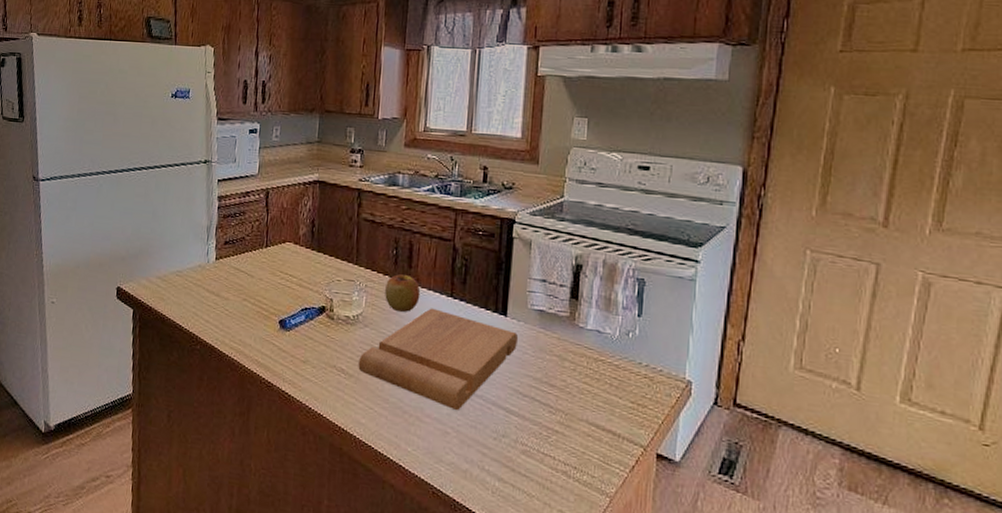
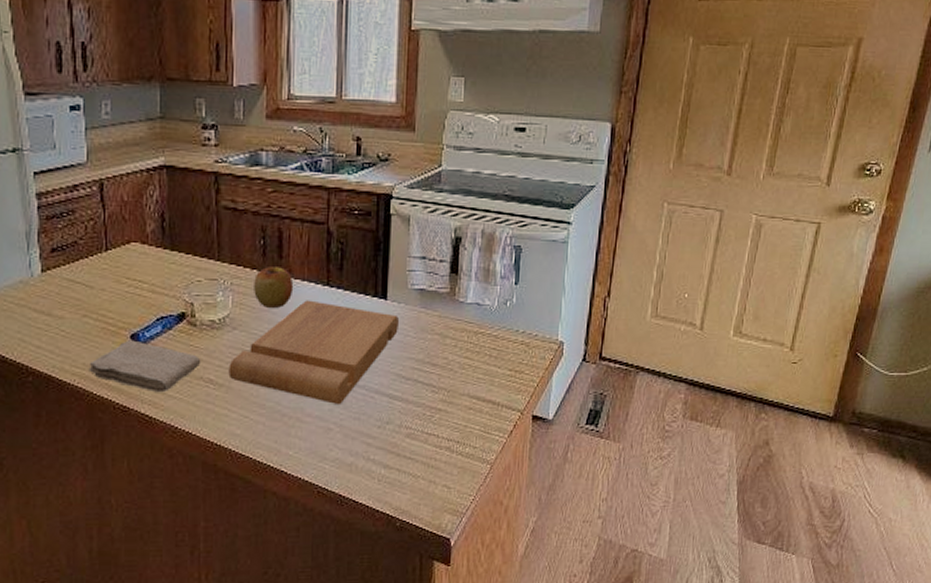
washcloth: none [243,324,336,375] -> present [89,340,201,393]

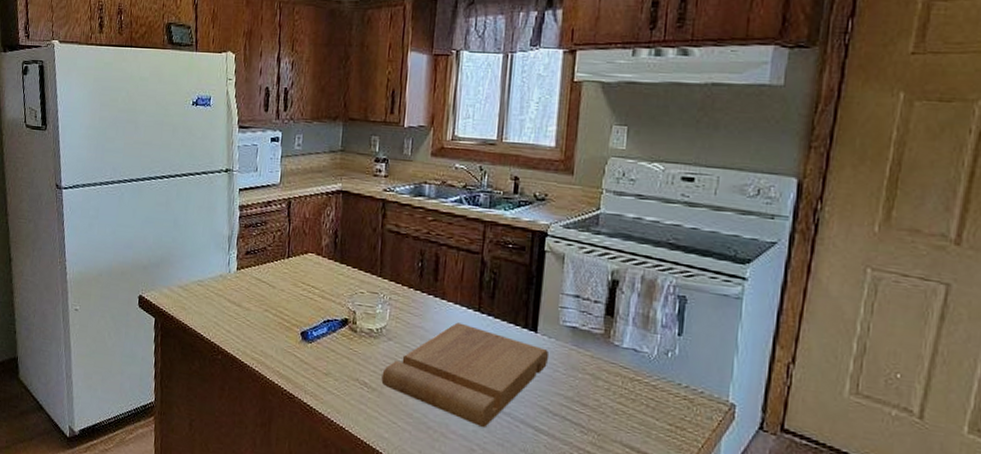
washcloth: present [89,340,201,393] -> none [265,336,359,388]
apple: present [254,264,294,309] -> none [409,285,447,327]

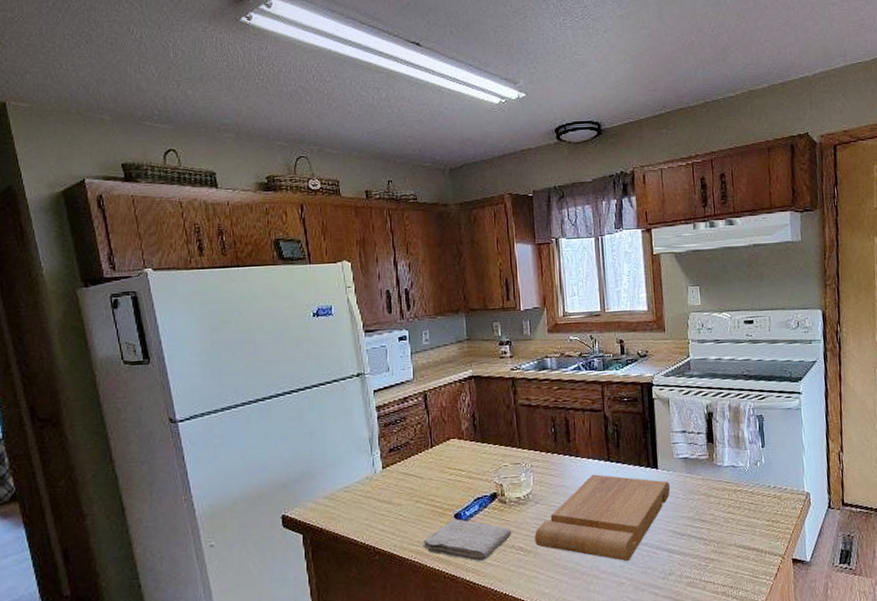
washcloth: none [265,336,359,388] -> present [423,519,512,562]

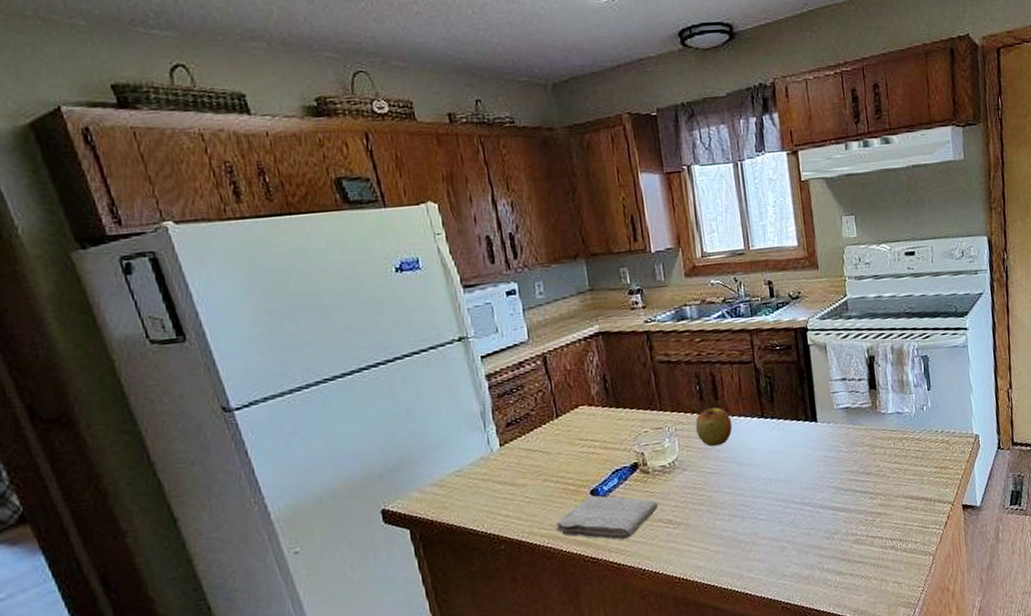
cutting board: present [534,474,671,562] -> none [684,433,832,525]
apple: none [549,447,582,484] -> present [695,405,733,447]

